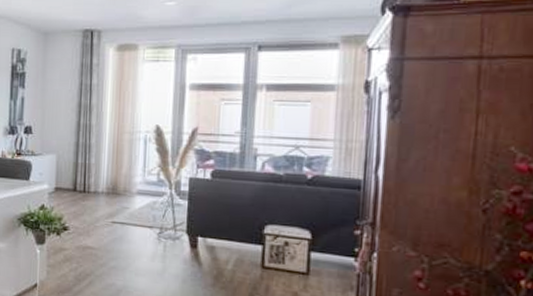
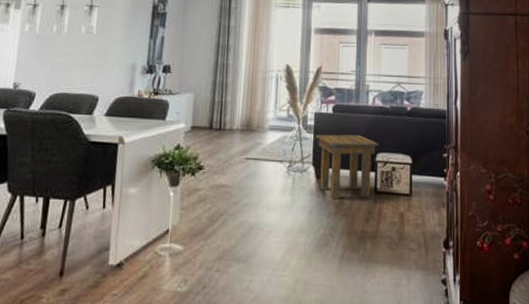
side table: none [190,201,269,273] -> present [316,134,379,200]

